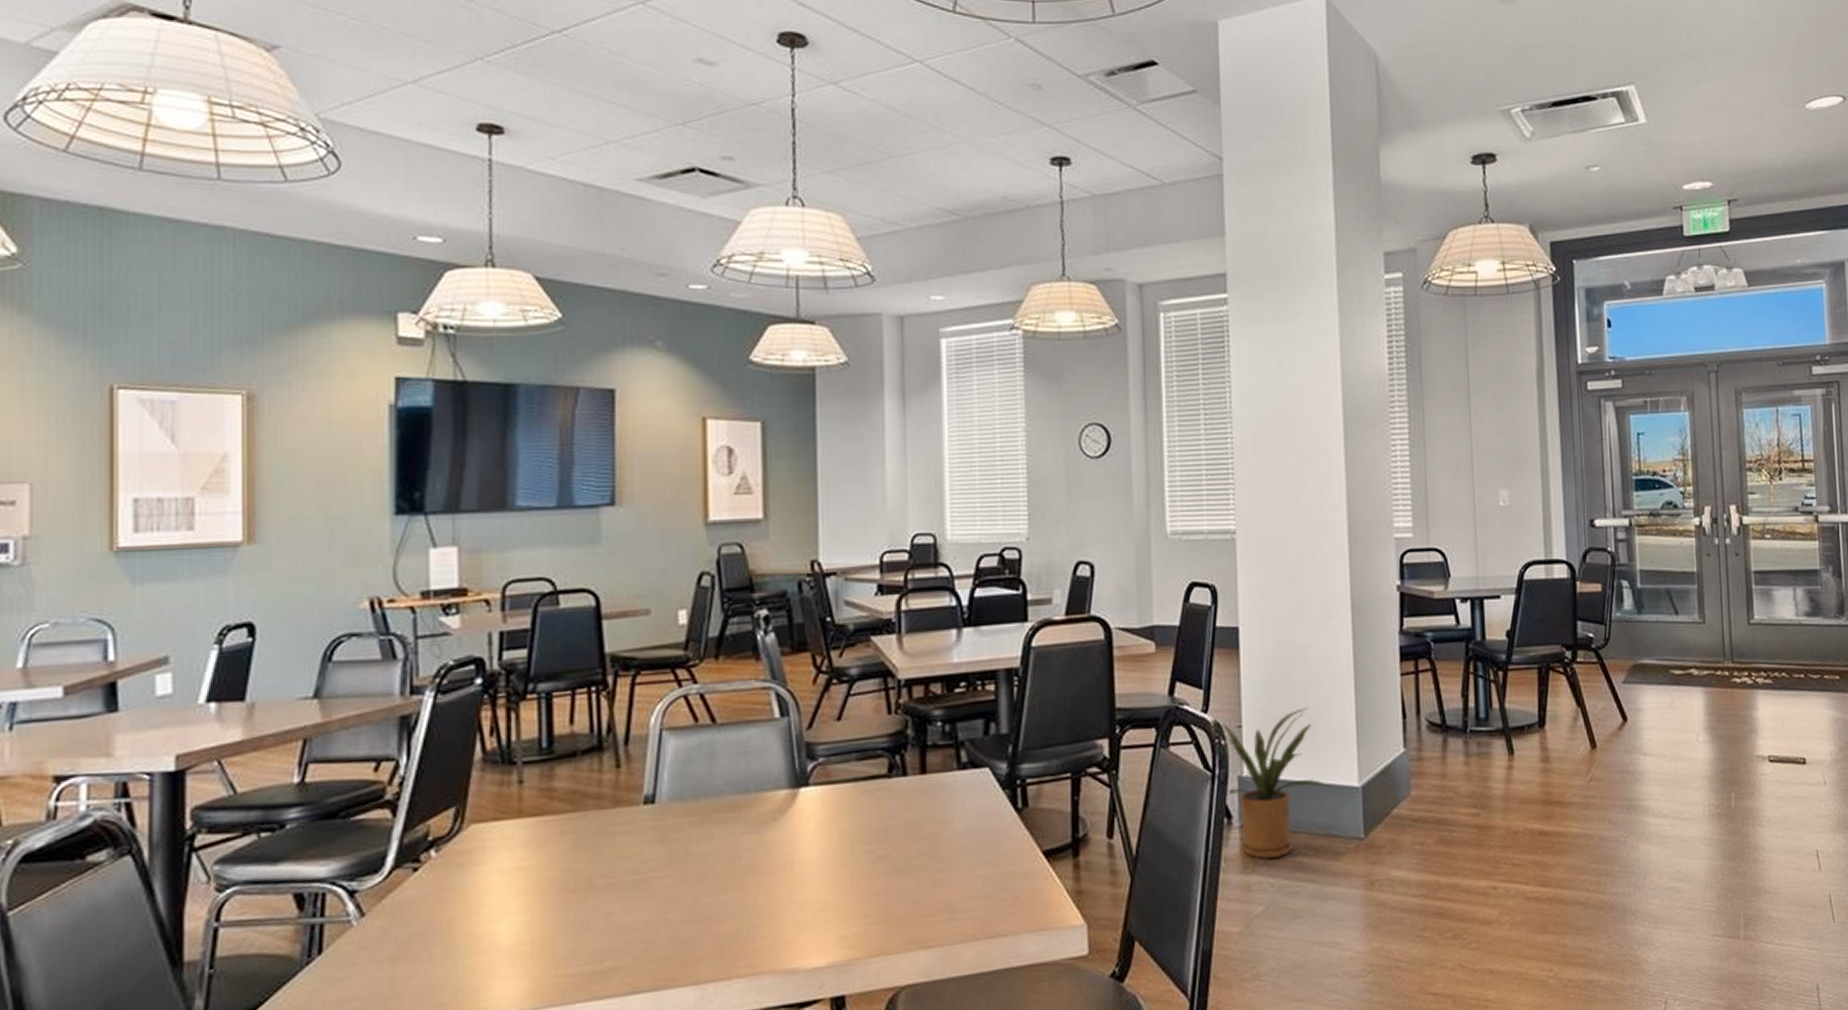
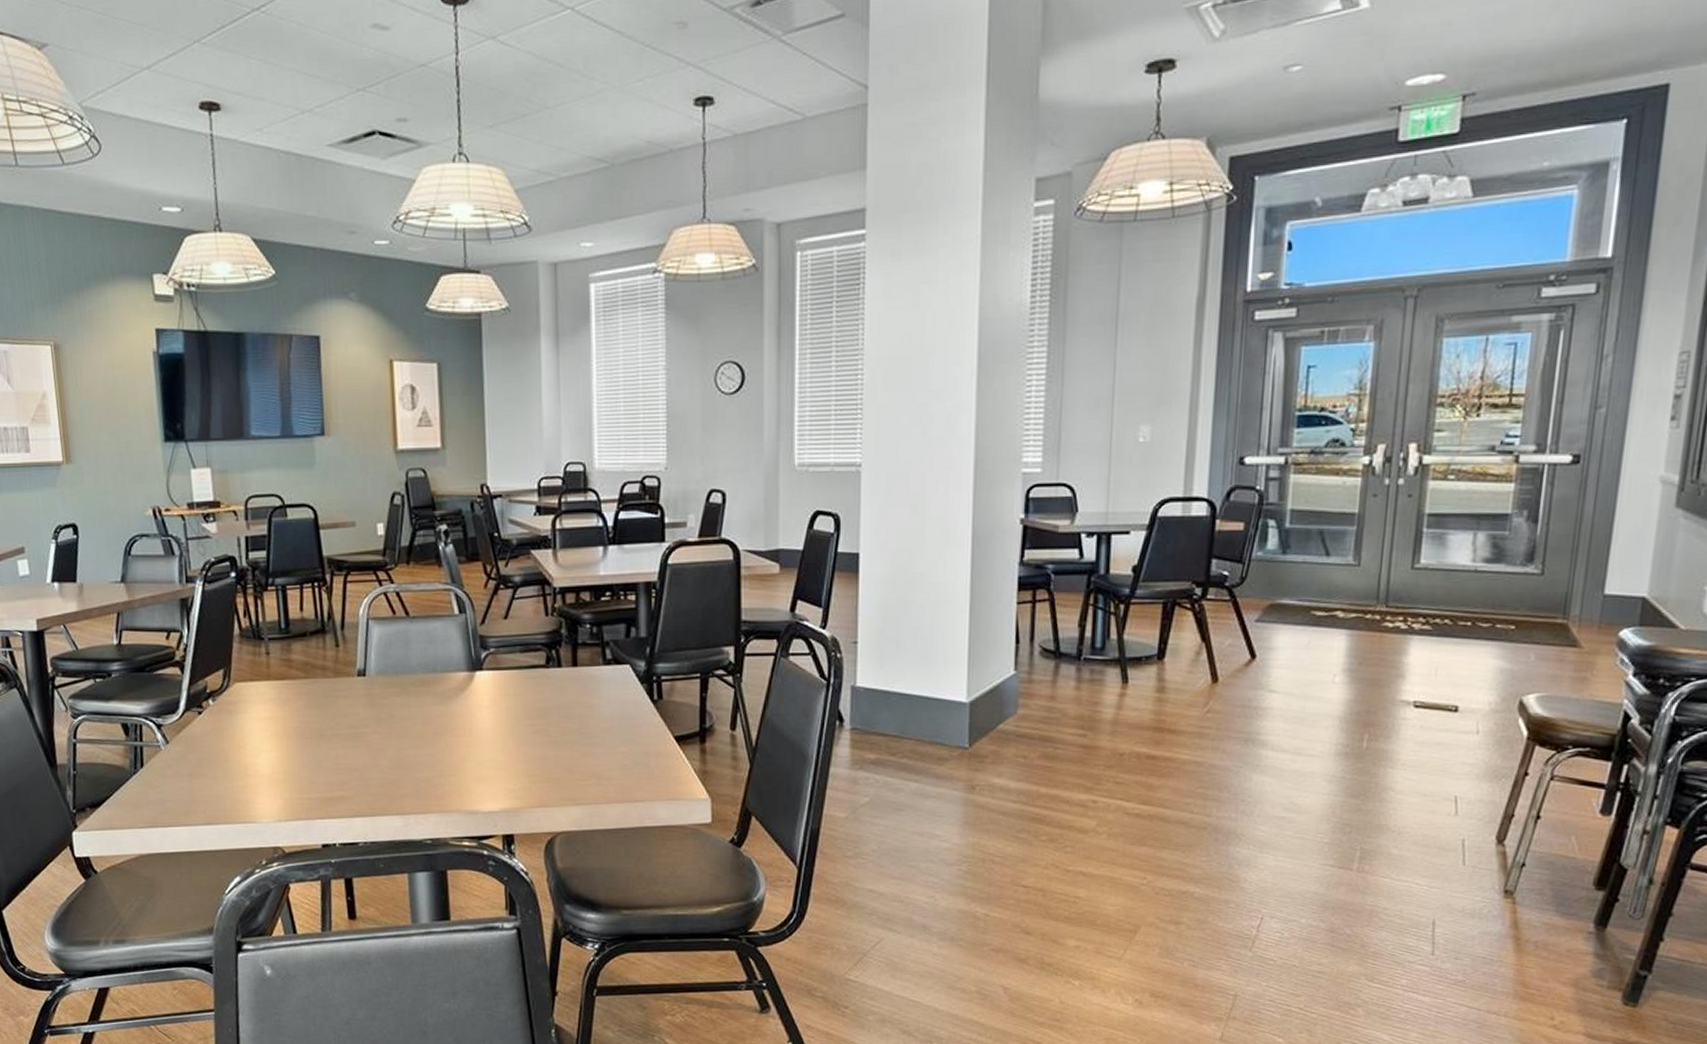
house plant: present [1222,707,1326,859] -> none [839,629,934,759]

